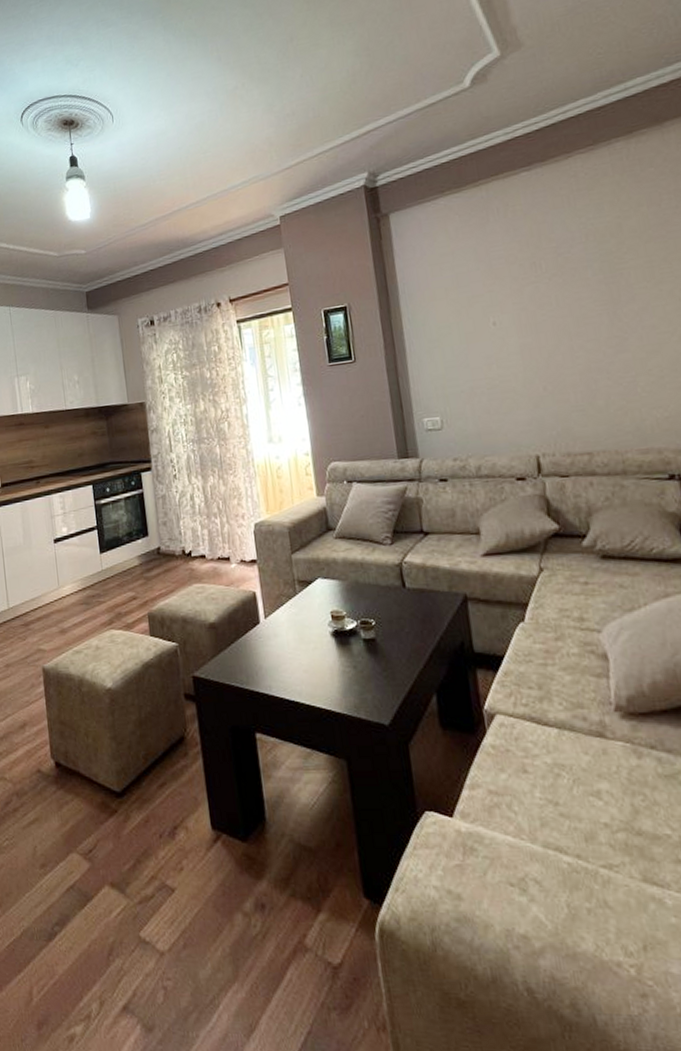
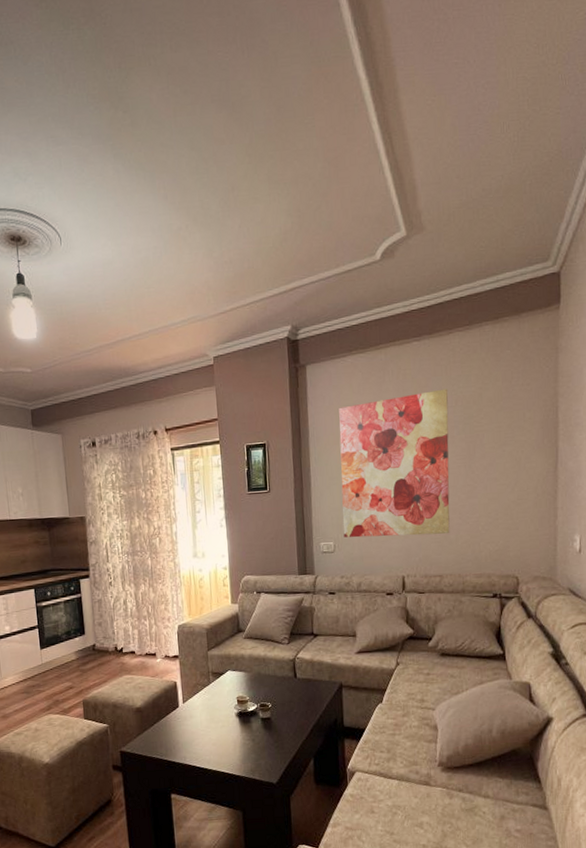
wall art: none [433,222,597,411] -> present [339,388,450,538]

